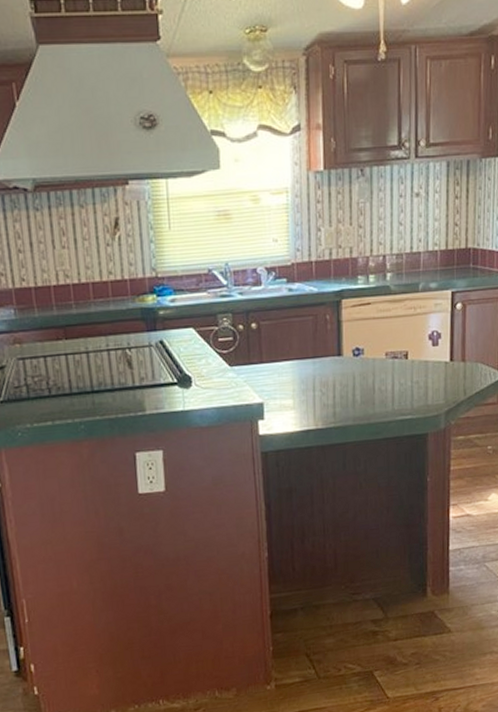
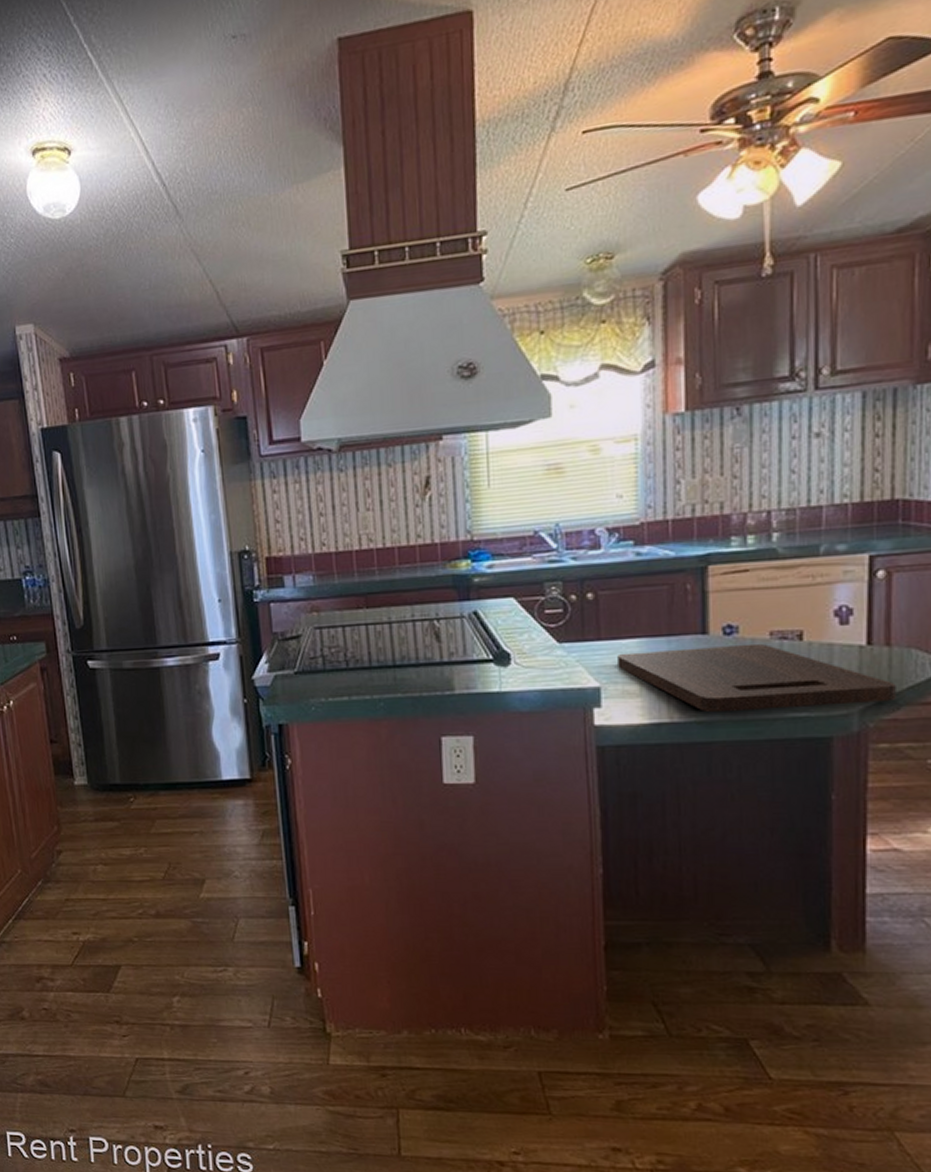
cutting board: none [276,362,469,420] -> present [617,643,896,713]

